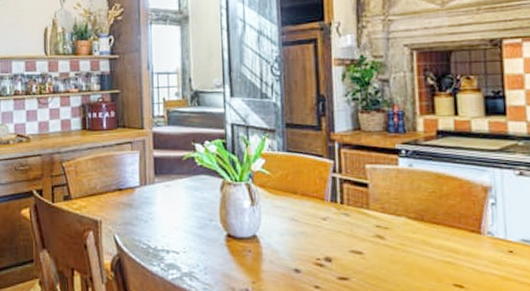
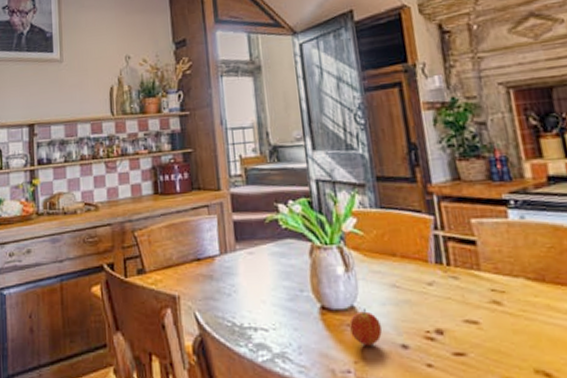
fruit: none [251,237,278,269] -> present [349,308,382,346]

